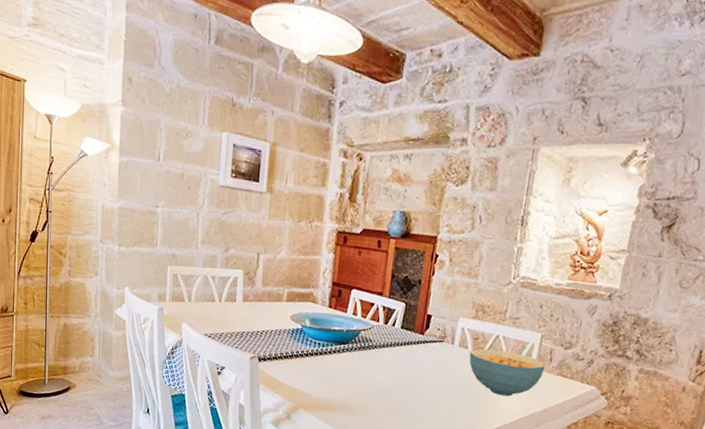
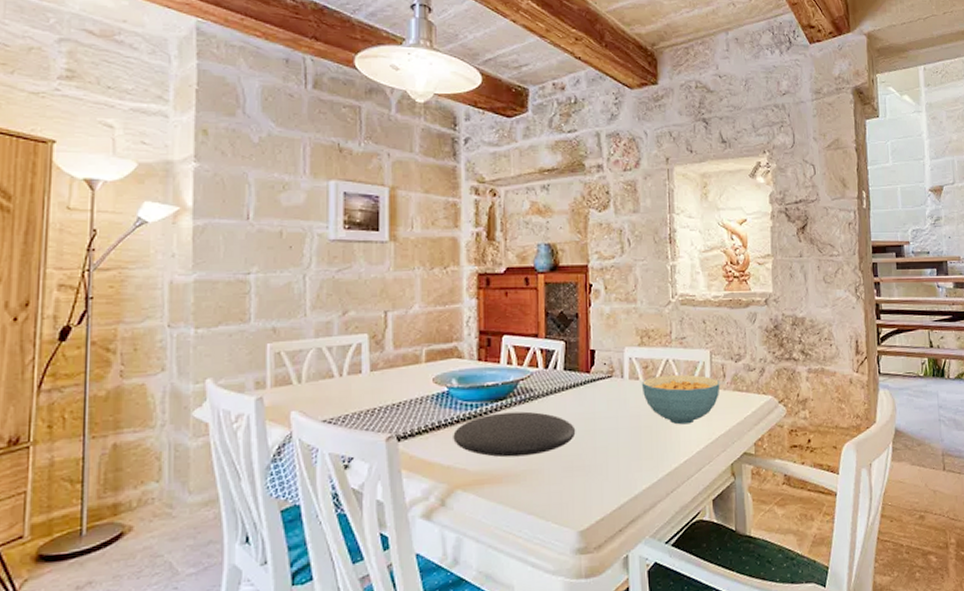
plate: none [301,354,404,395] -> present [453,411,576,458]

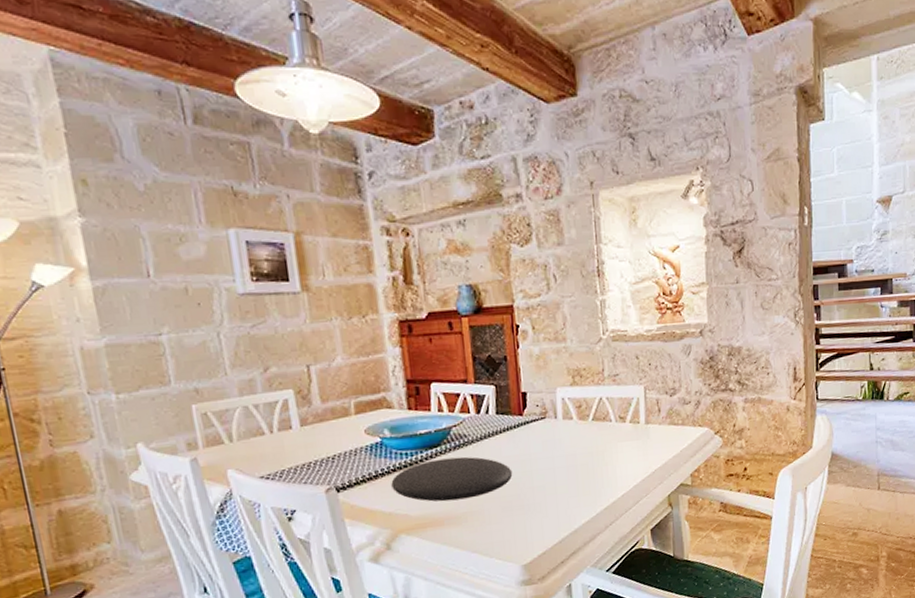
cereal bowl: present [641,374,720,425] -> none [575,411,656,461]

